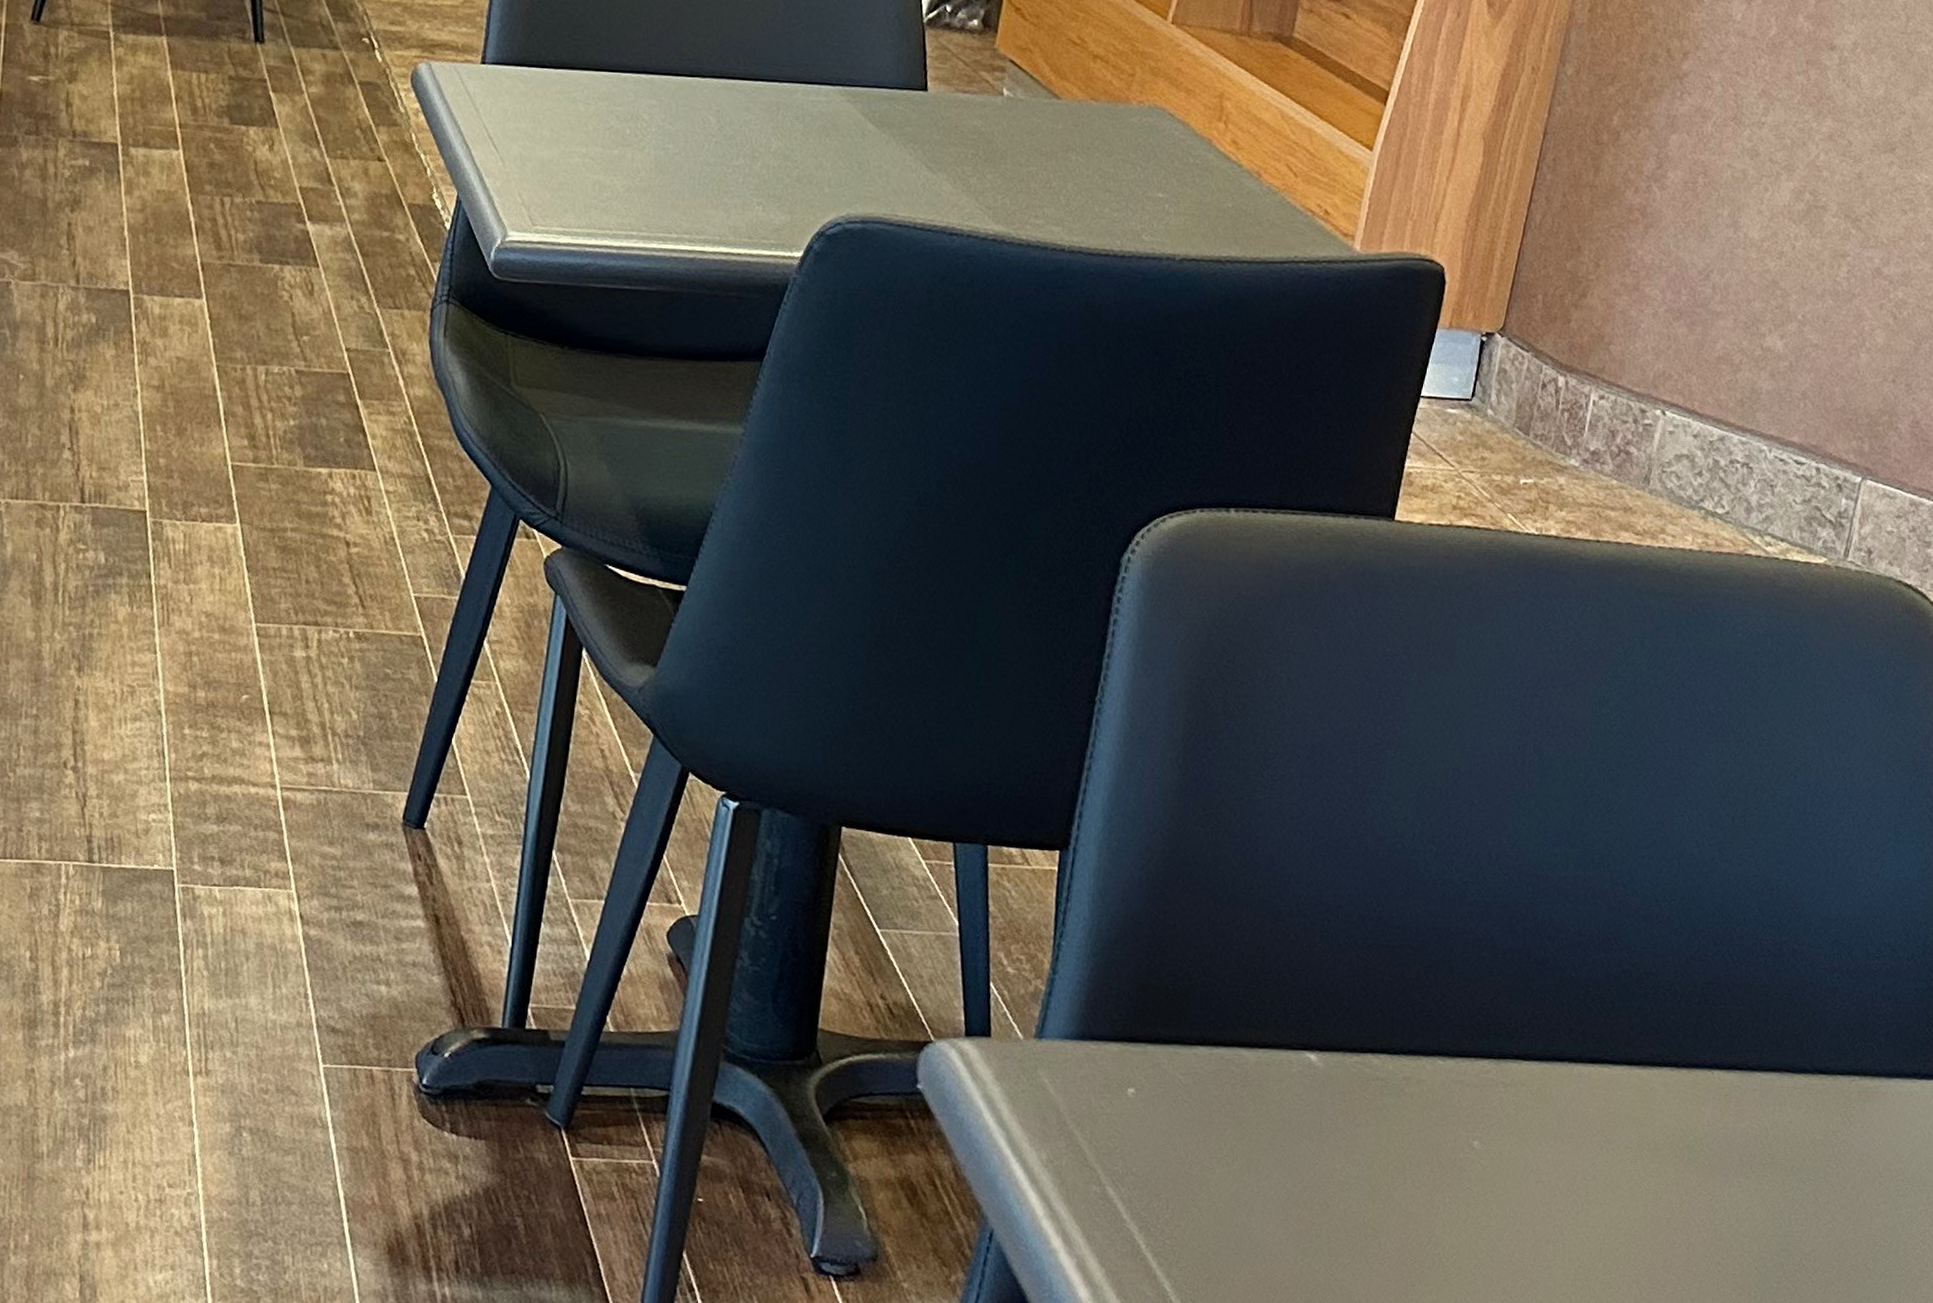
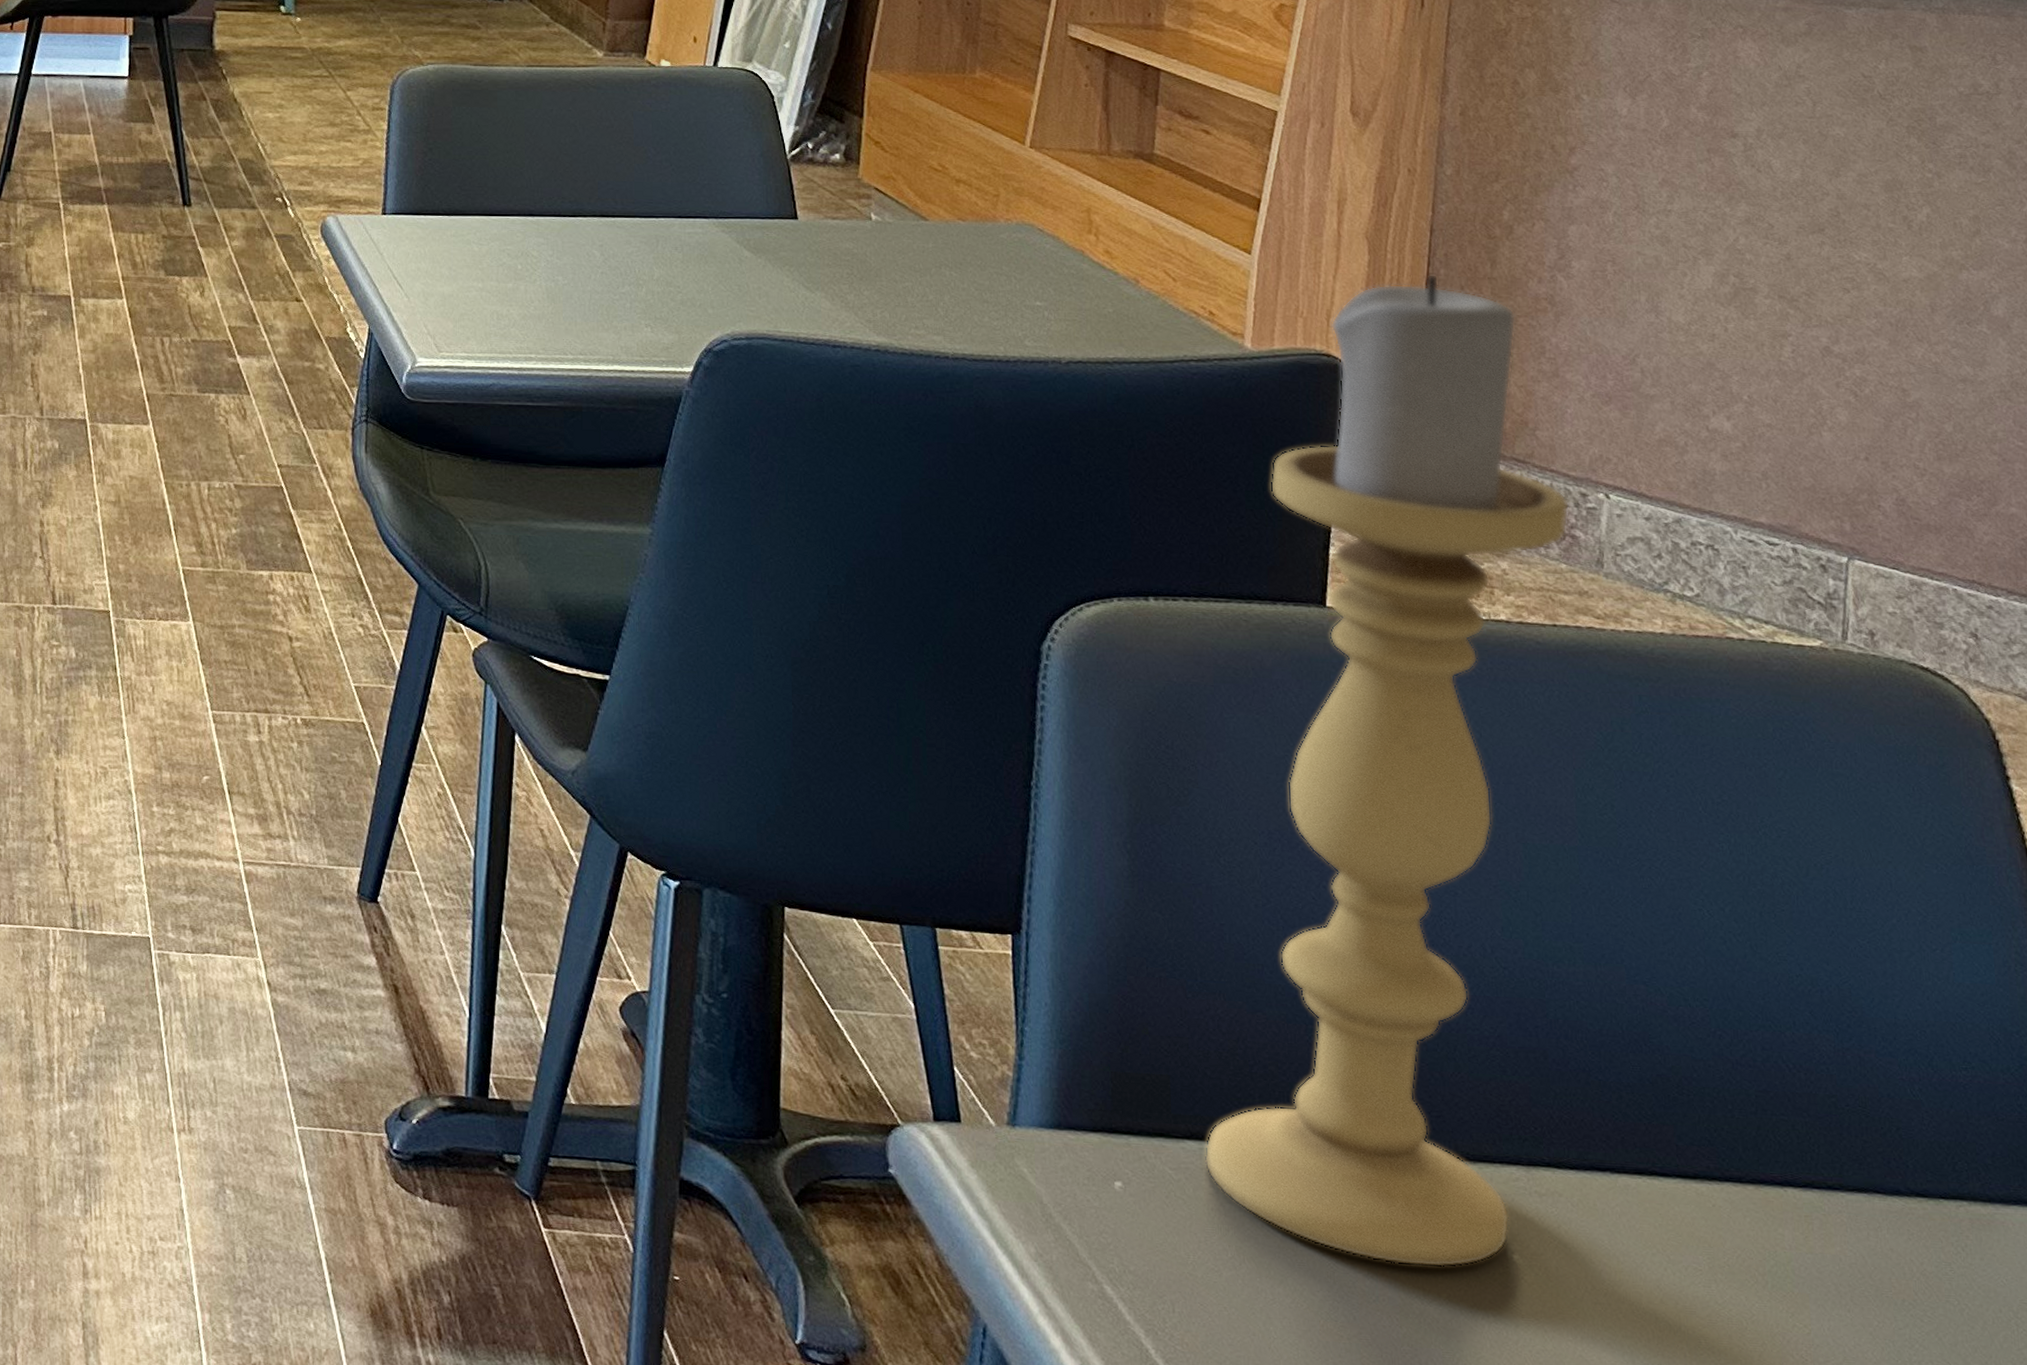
candle holder: none [1212,178,1629,1156] -> present [1204,273,1570,1268]

